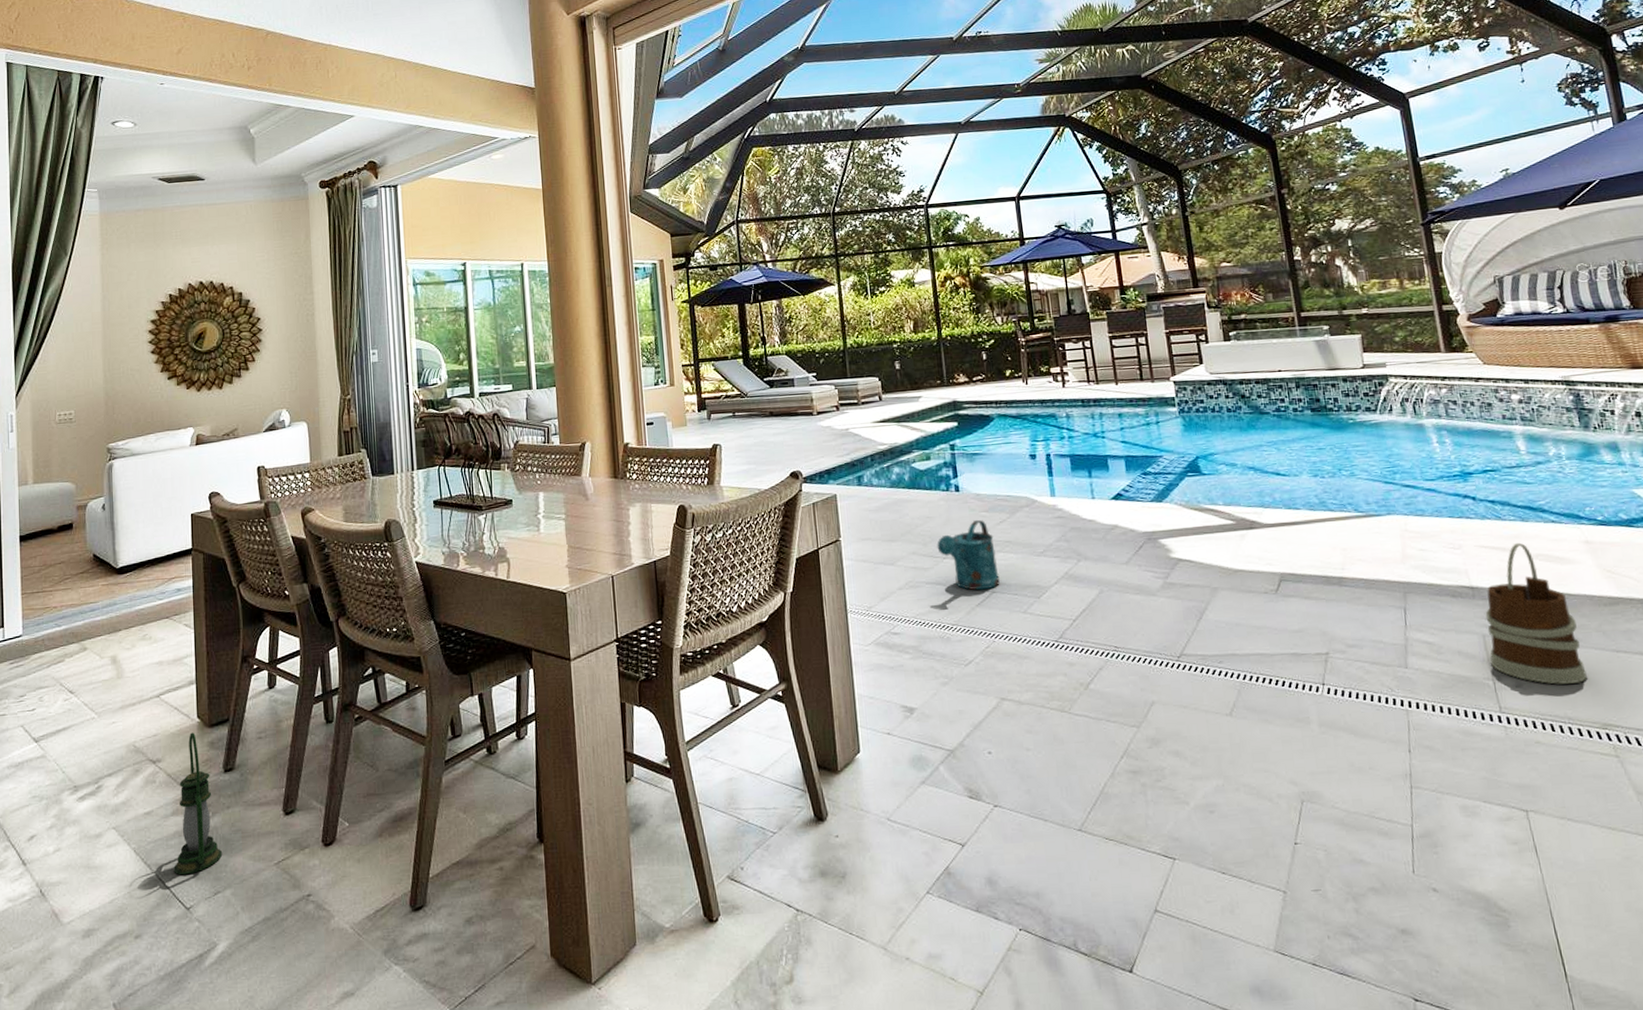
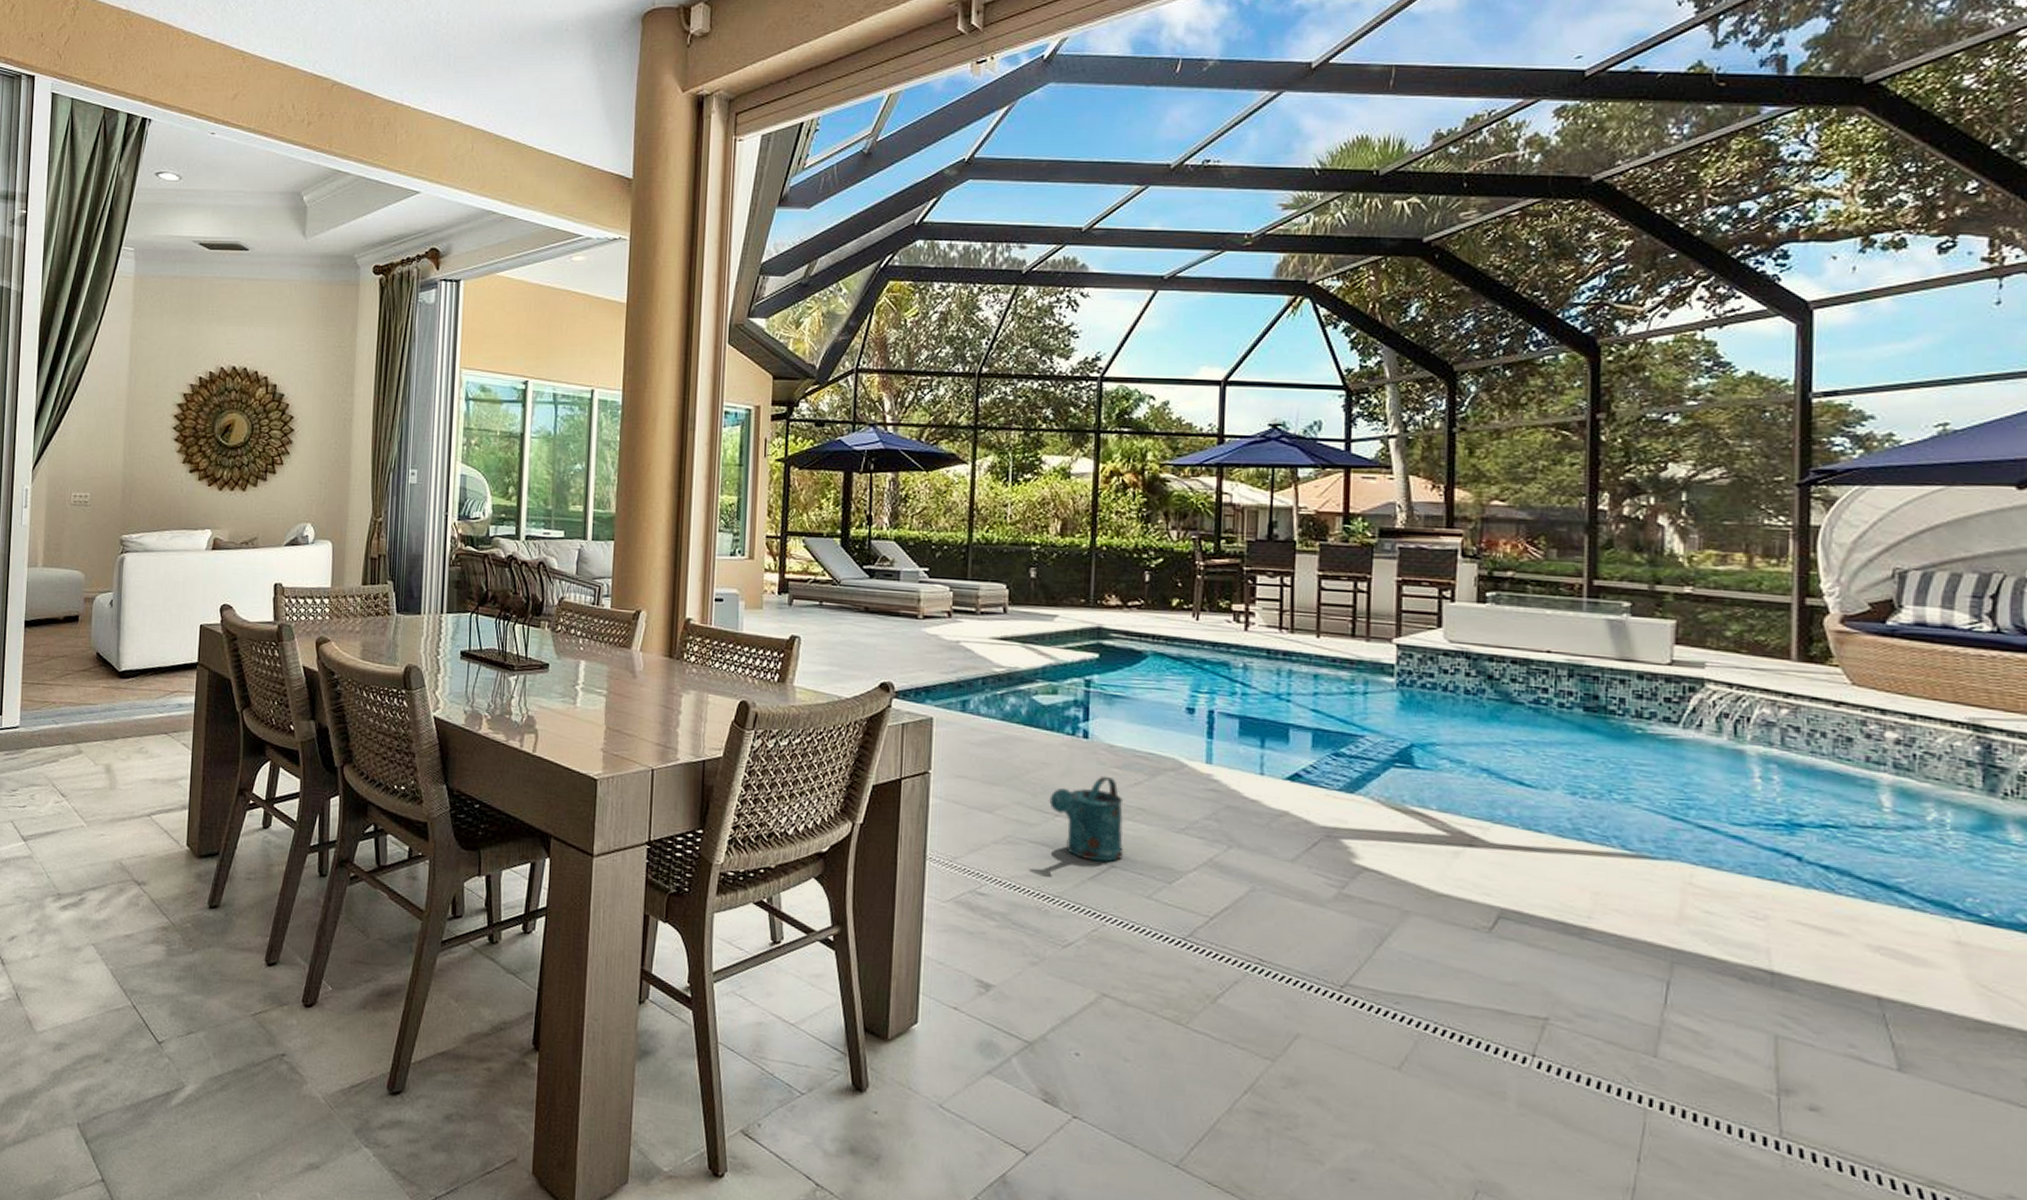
lantern: present [174,732,223,875] -> none [149,860,200,1008]
wooden bucket: present [1485,542,1587,685] -> none [1777,926,1919,1122]

